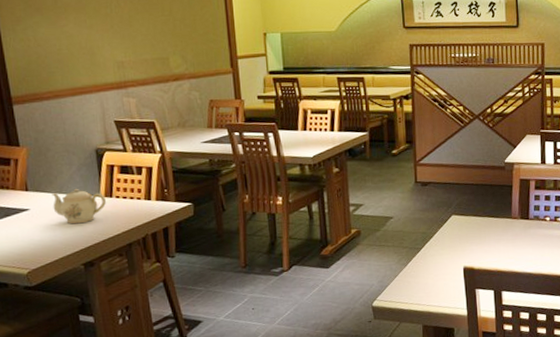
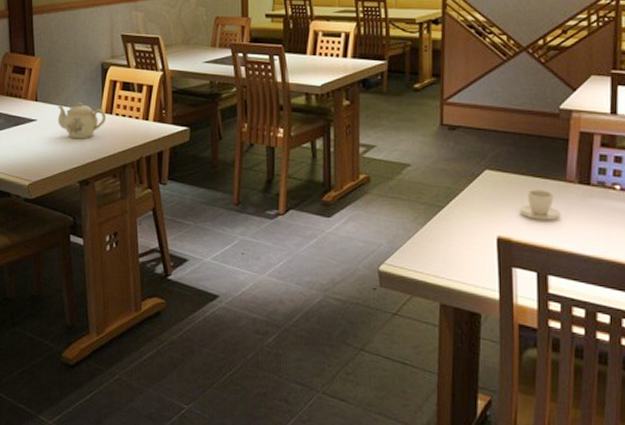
teacup: none [479,226,509,250] -> present [519,189,561,220]

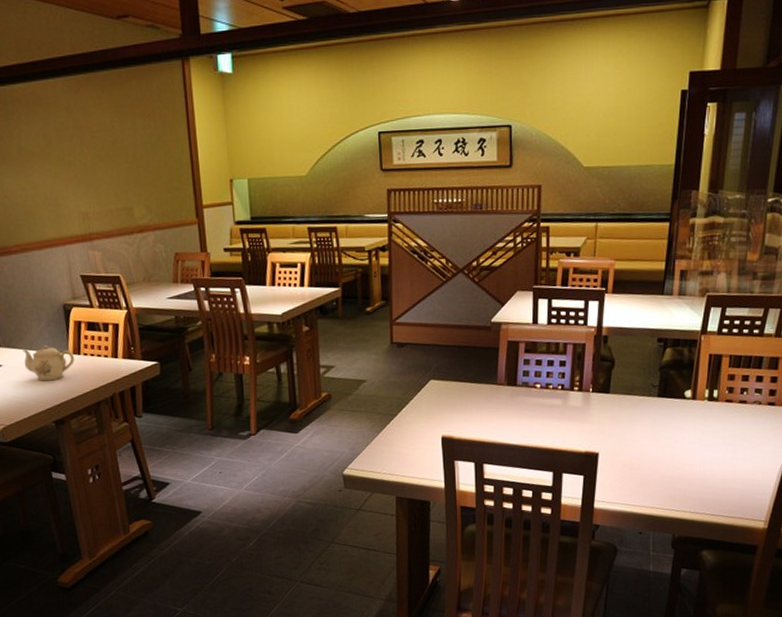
teacup: present [519,189,561,220] -> none [459,393,493,419]

